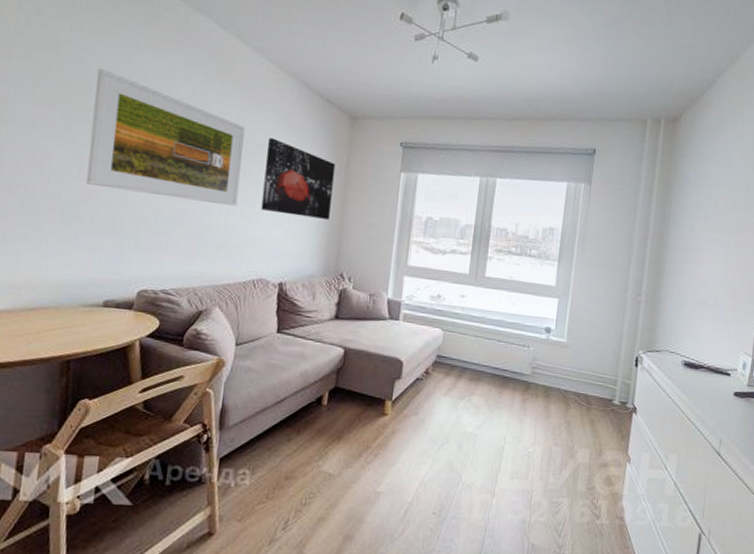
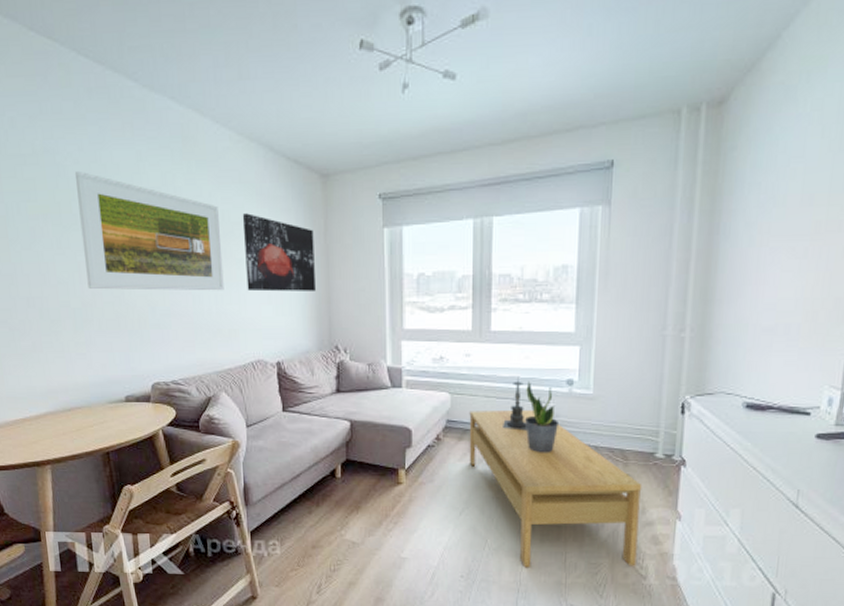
coffee table: none [453,348,601,506] -> present [469,409,642,568]
candle holder: none [487,320,509,371] -> present [503,376,528,431]
potted plant: none [506,325,537,394] -> present [524,380,560,453]

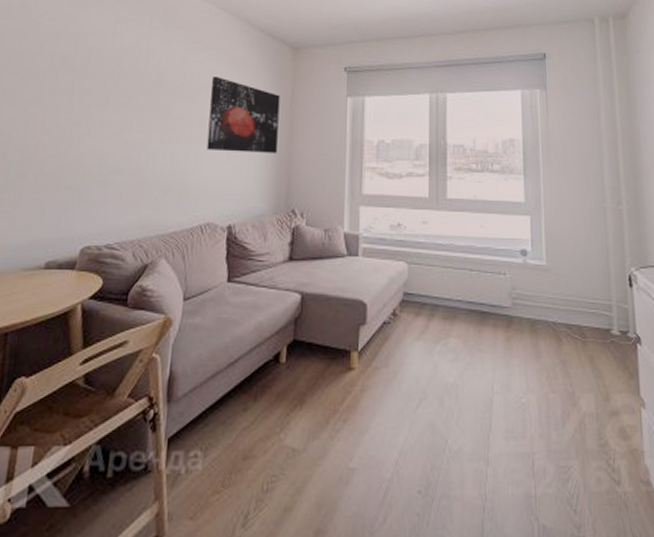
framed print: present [74,170,224,291] -> none [32,27,189,149]
coffee table: present [469,409,642,568] -> none [426,281,607,477]
candle holder: present [503,376,528,431] -> none [461,245,486,305]
potted plant: present [524,380,560,453] -> none [482,250,517,331]

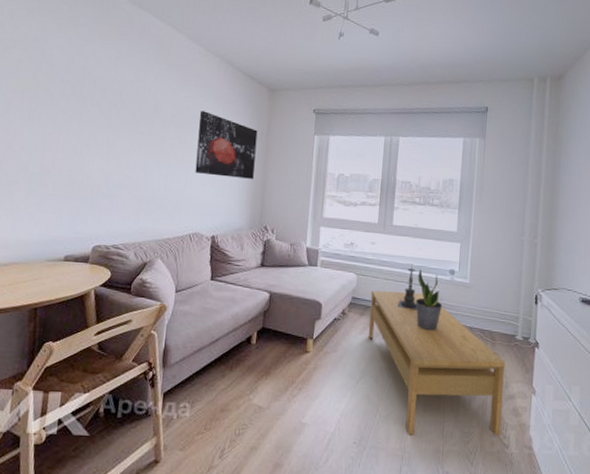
coffee table: none [426,281,607,477] -> present [368,290,506,436]
candle holder: none [461,245,486,305] -> present [398,264,418,311]
potted plant: none [482,250,517,331] -> present [415,268,443,331]

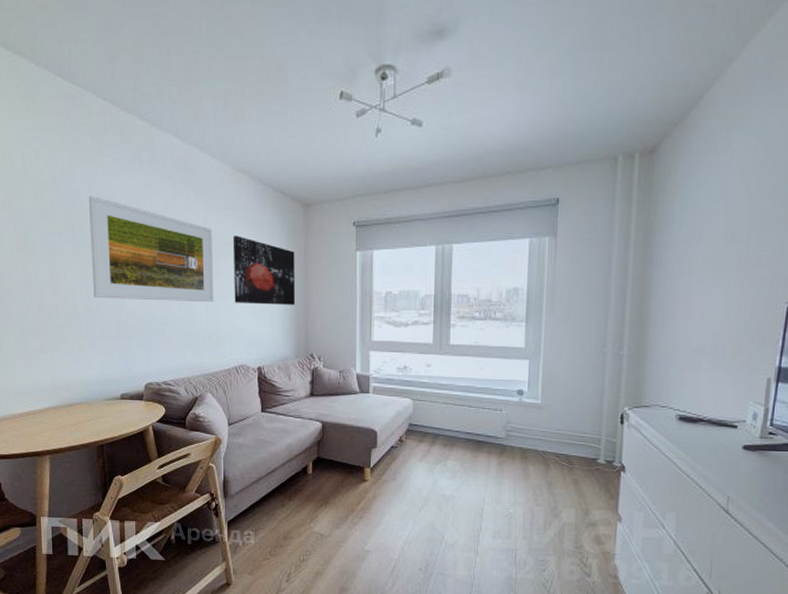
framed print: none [50,59,180,171] -> present [88,195,214,303]
coffee table: present [368,290,506,436] -> none [428,416,586,564]
candle holder: present [398,264,418,311] -> none [459,386,482,435]
potted plant: present [415,268,443,331] -> none [479,390,511,457]

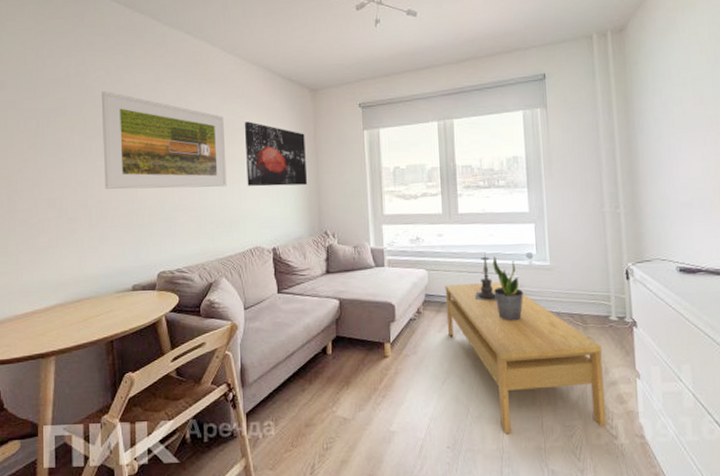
coffee table: none [428,416,586,564] -> present [445,281,606,435]
candle holder: none [459,386,482,435] -> present [475,252,497,301]
potted plant: none [479,390,511,457] -> present [492,255,524,321]

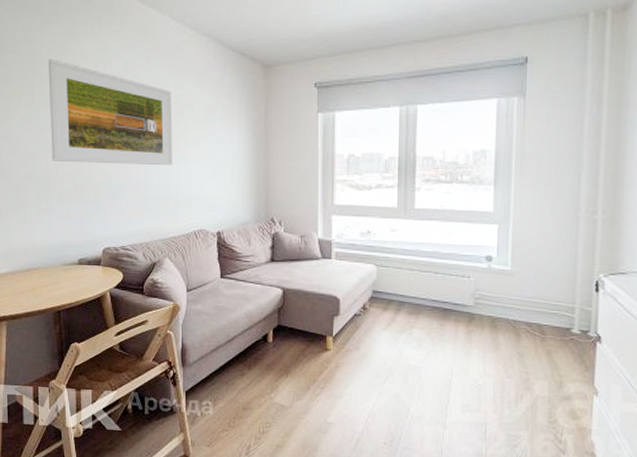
wall art: present [244,122,308,187] -> none [192,98,256,168]
coffee table: present [445,281,606,435] -> none [393,282,560,440]
candle holder: present [475,252,497,301] -> none [426,251,449,303]
potted plant: present [492,255,524,321] -> none [445,255,479,326]

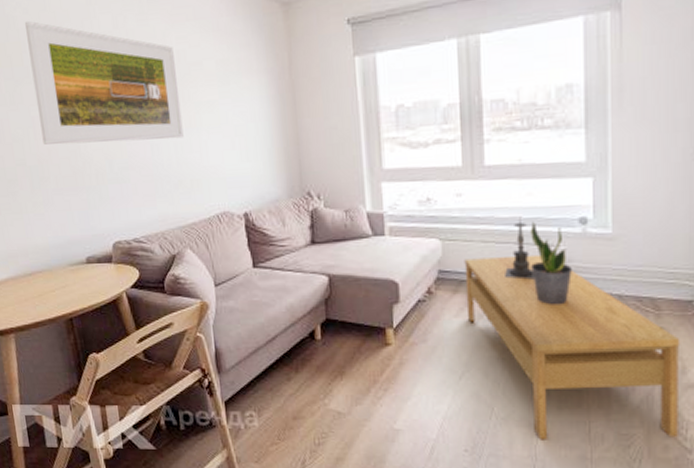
coffee table: none [393,282,560,440] -> present [464,254,681,440]
candle holder: none [426,251,449,303] -> present [505,216,535,280]
potted plant: none [445,255,479,326] -> present [530,221,573,305]

